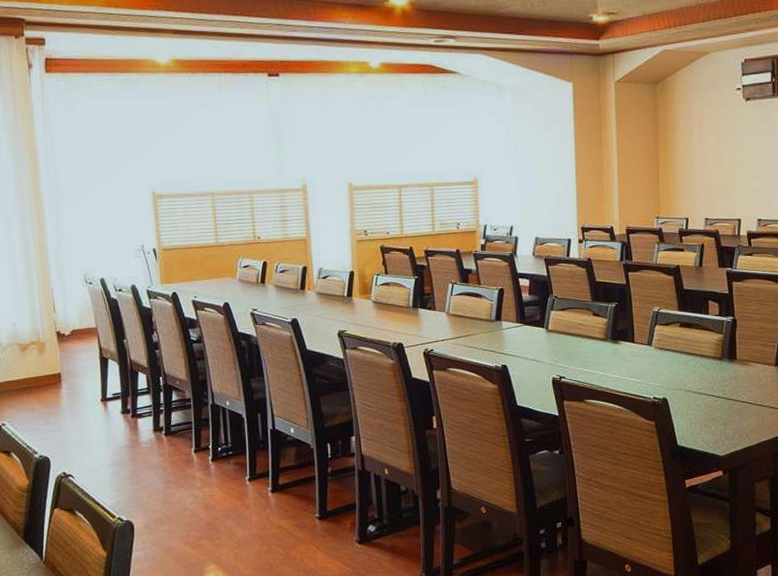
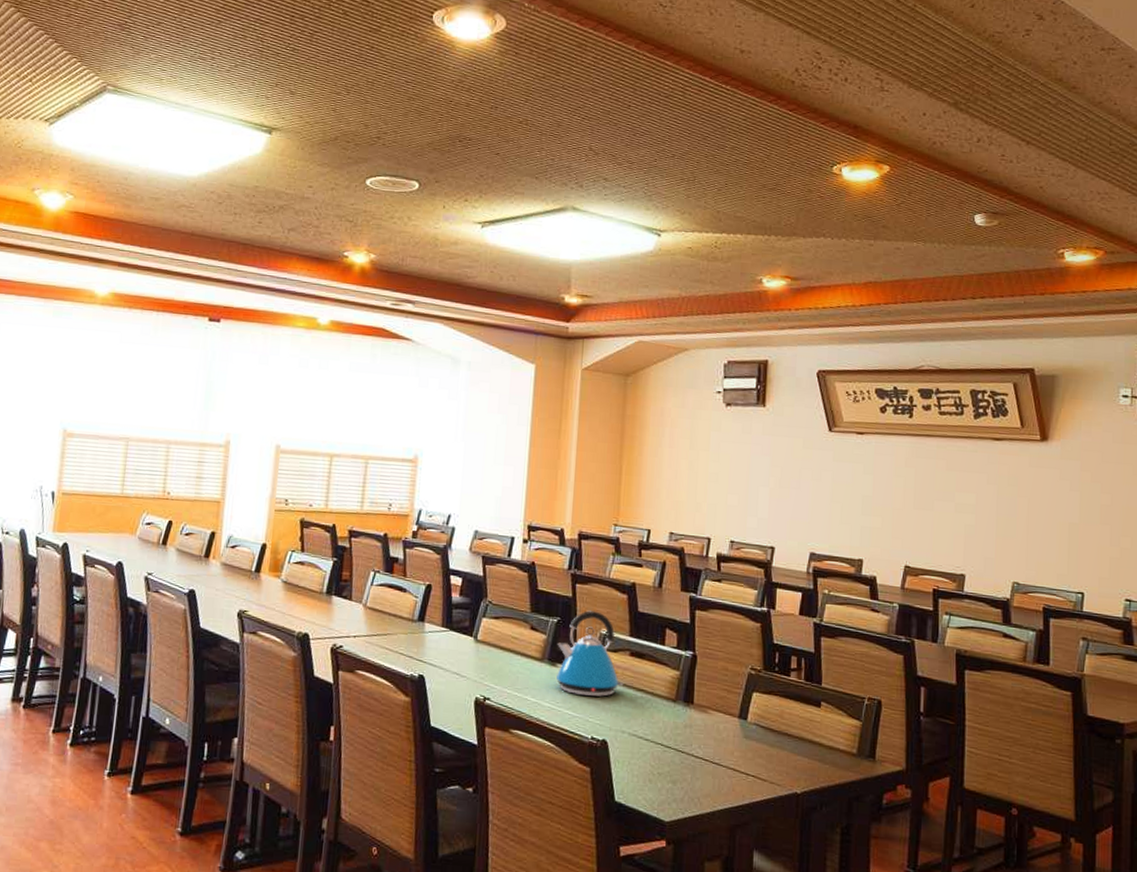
kettle: none [618,293,677,364] -> present [556,610,624,697]

